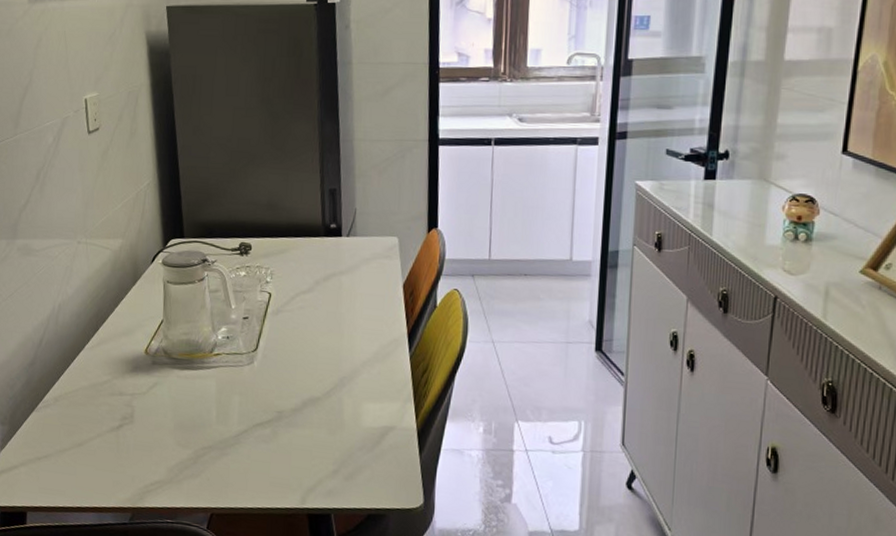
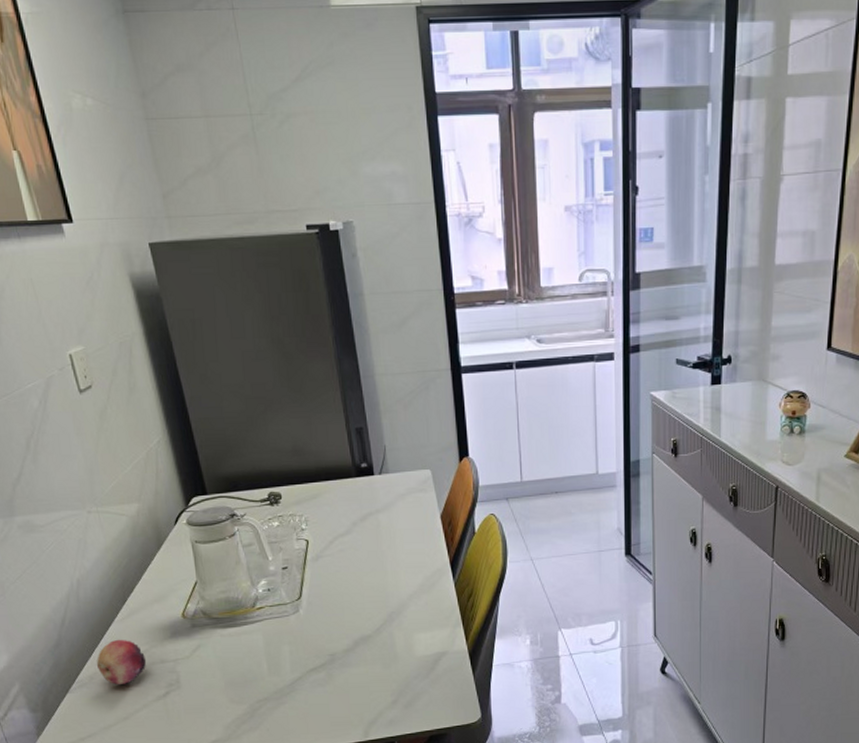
fruit: none [62,366,107,411] -> present [96,639,147,684]

